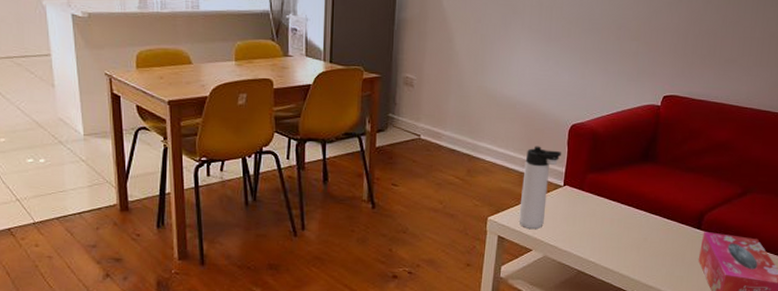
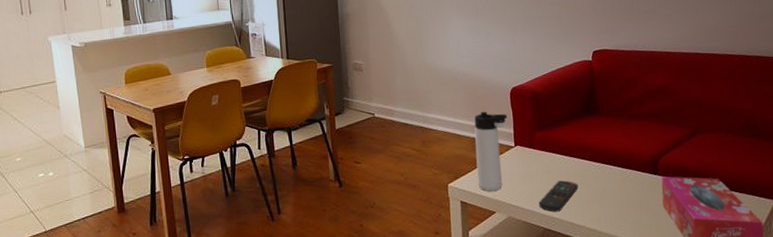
remote control: none [577,225,621,256] -> present [538,180,579,212]

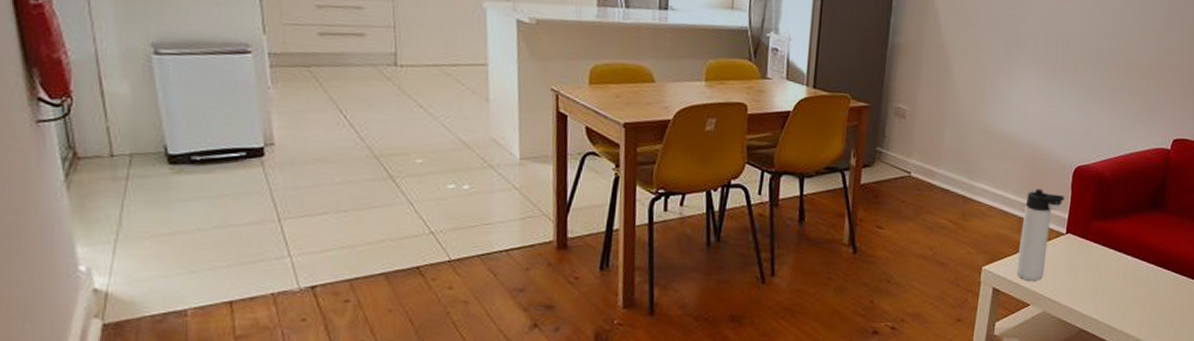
remote control: present [538,180,579,212] -> none [1078,278,1126,313]

